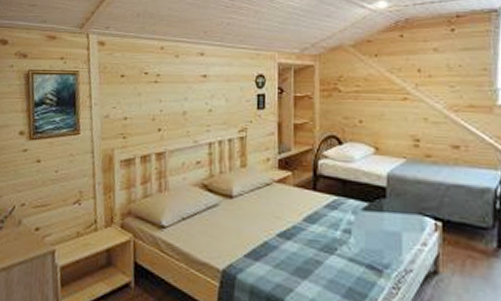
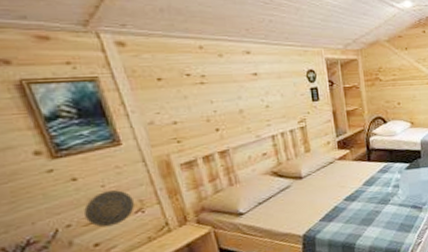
decorative plate: none [36,177,76,213] -> present [84,190,135,228]

